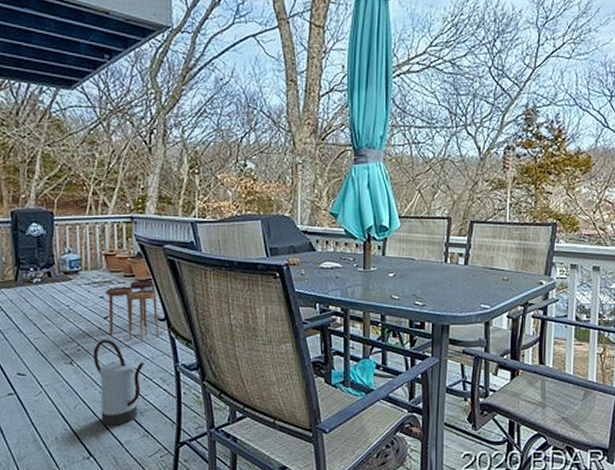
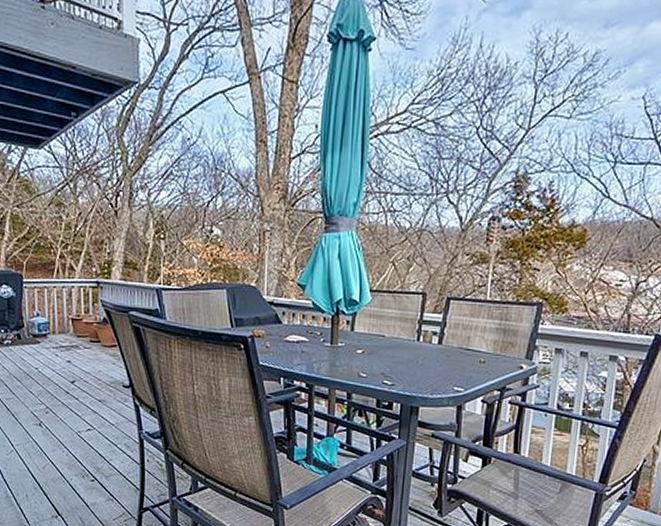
watering can: present [93,340,144,426] -> none [61,403,109,488]
side table: present [105,280,160,342] -> none [72,346,124,408]

